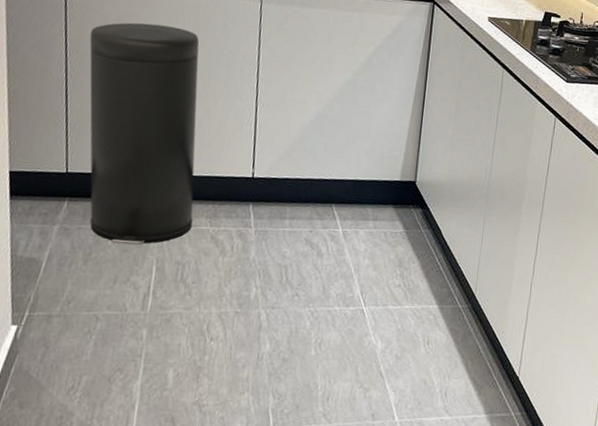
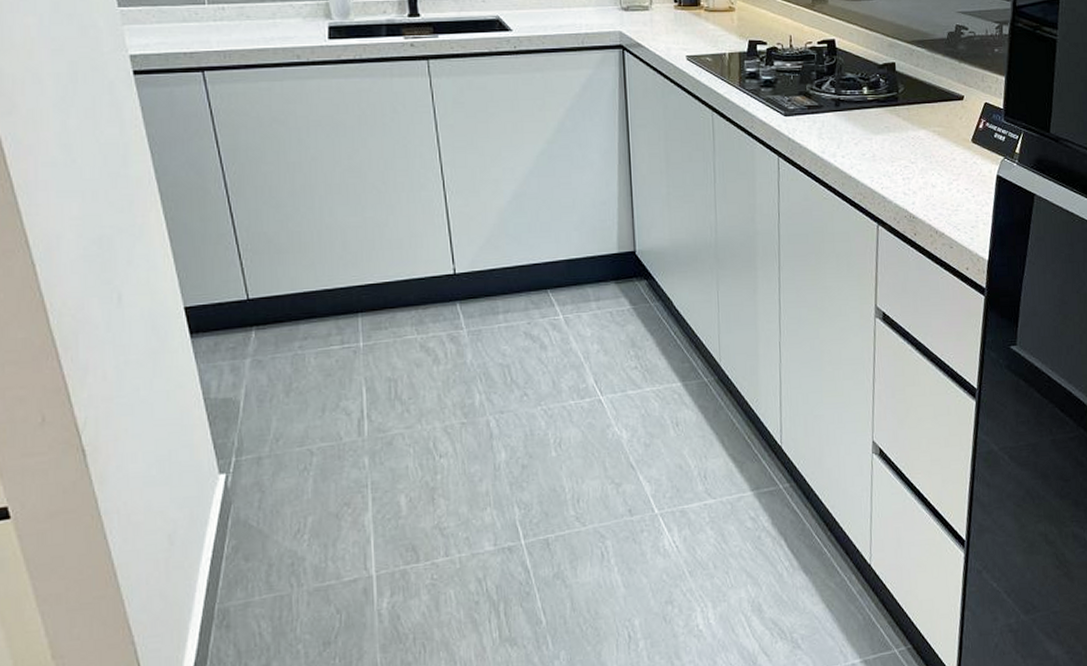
pedal bin: present [89,22,200,246] -> none [245,119,397,369]

